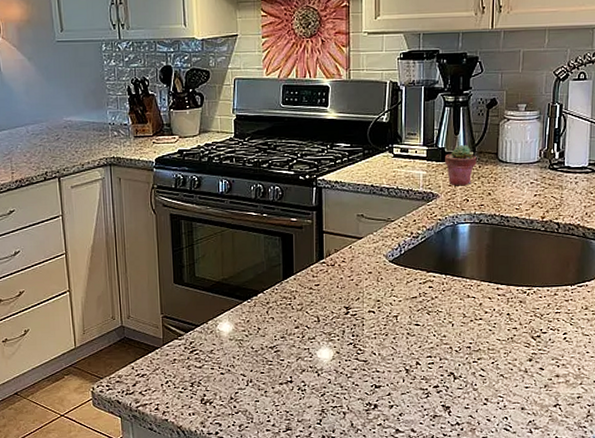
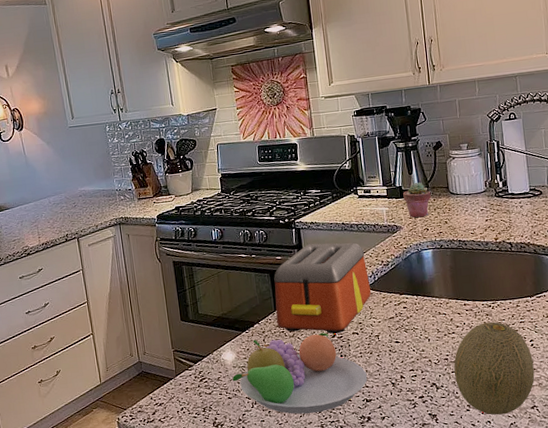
fruit bowl: none [227,308,379,396] -> present [232,332,368,414]
toaster: none [284,206,395,310] -> present [274,242,372,334]
fruit: none [475,310,563,412] -> present [454,321,535,415]

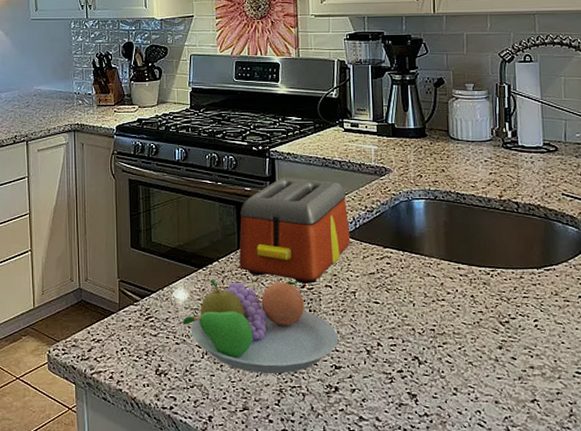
potted succulent: present [403,181,431,218] -> none [395,121,428,162]
fruit: present [454,321,535,415] -> none [440,292,537,405]

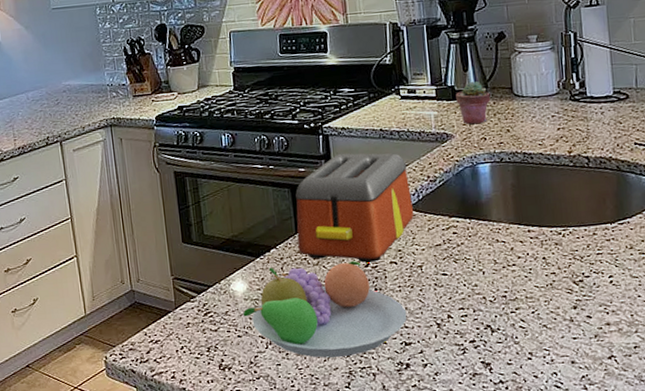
potted succulent: none [395,121,428,162] -> present [456,80,491,125]

